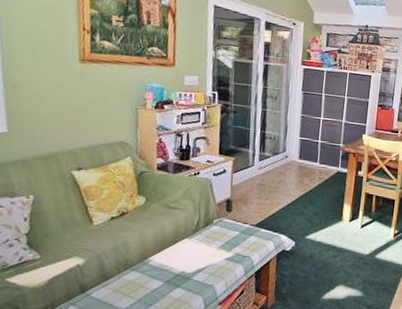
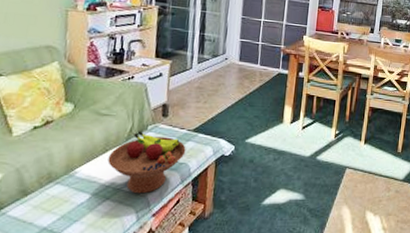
fruit bowl: none [177,224,249,283] -> present [107,131,186,194]

